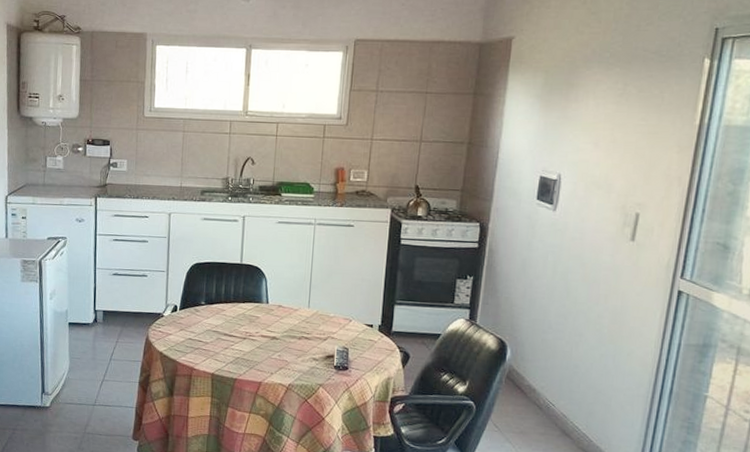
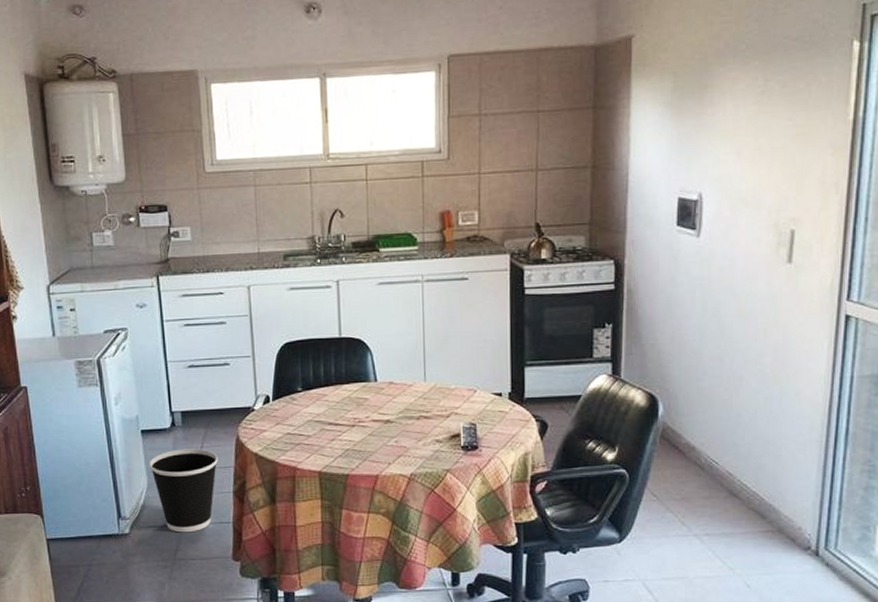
wastebasket: none [72,341,129,412] -> present [149,448,218,533]

